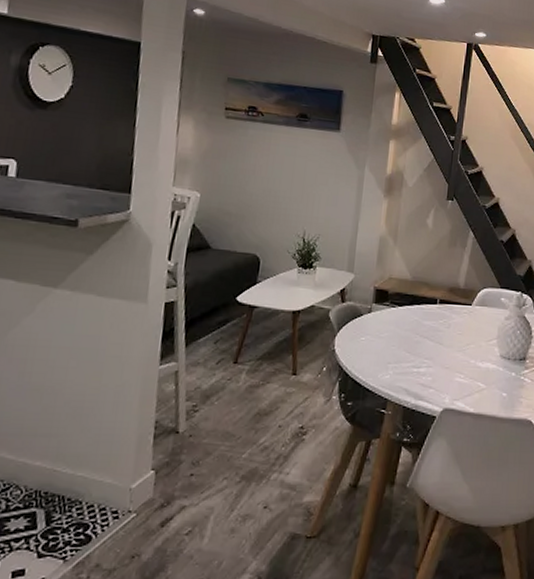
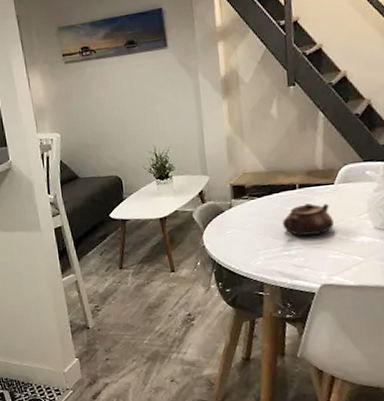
teapot: none [417,321,465,355] -> present [283,203,334,236]

